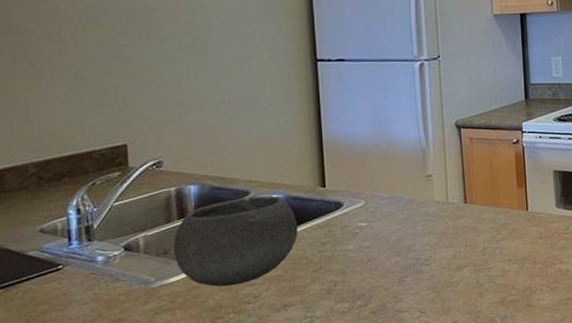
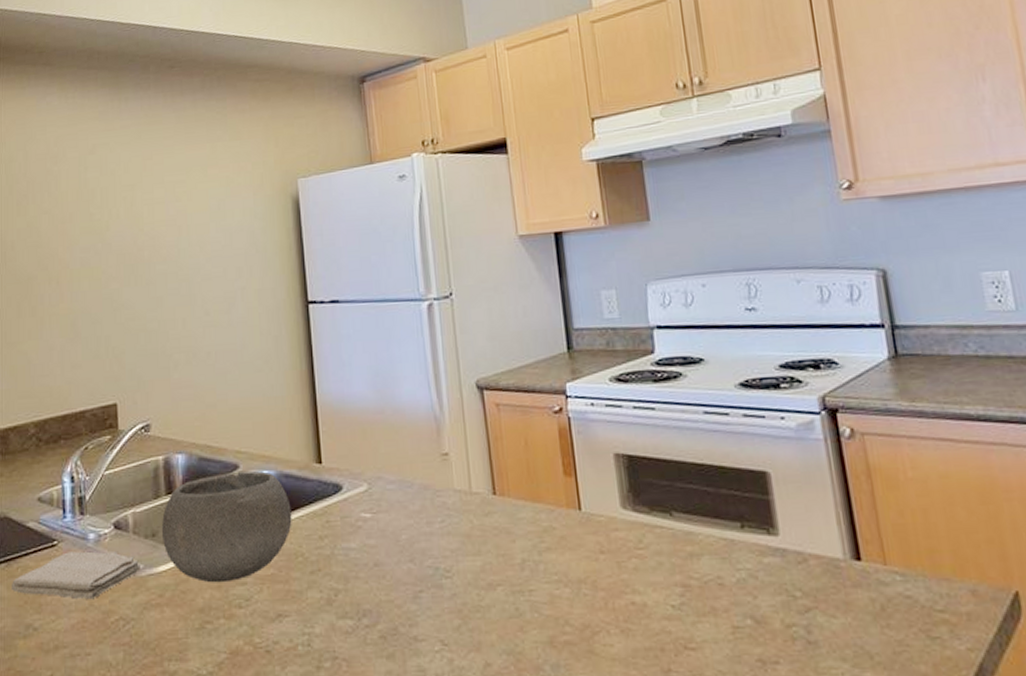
washcloth: none [11,269,152,314] -> present [12,551,141,600]

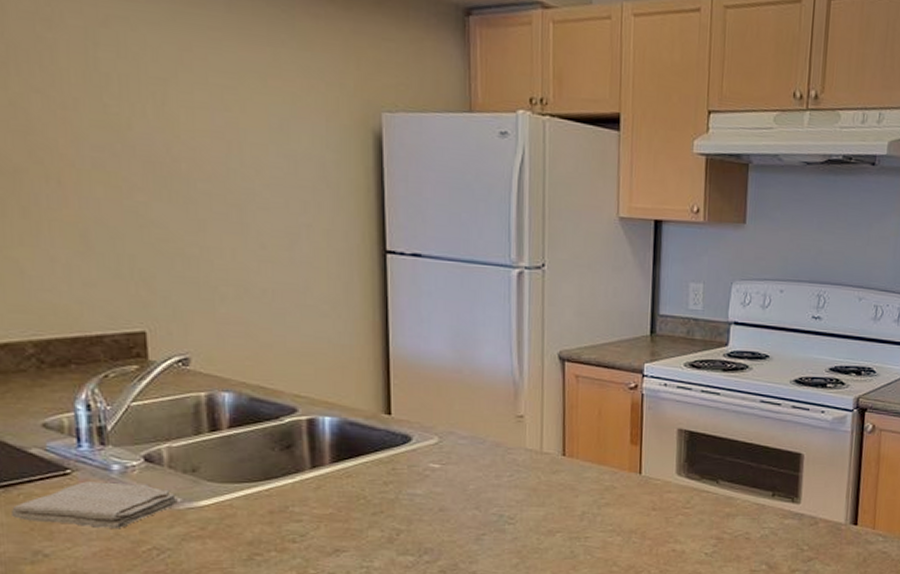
bowl: present [161,471,292,583] -> none [203,415,355,519]

